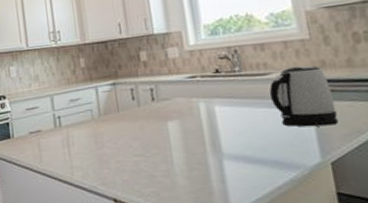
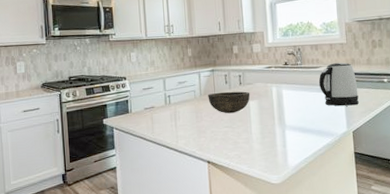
bowl: none [109,109,168,139] -> present [208,91,250,114]

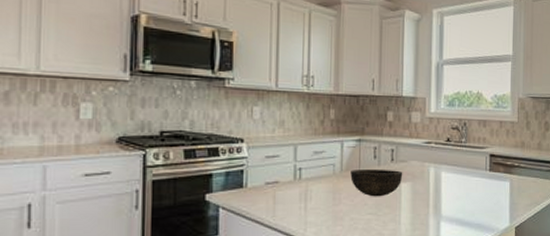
kettle: present [318,62,359,107] -> none [483,144,525,197]

